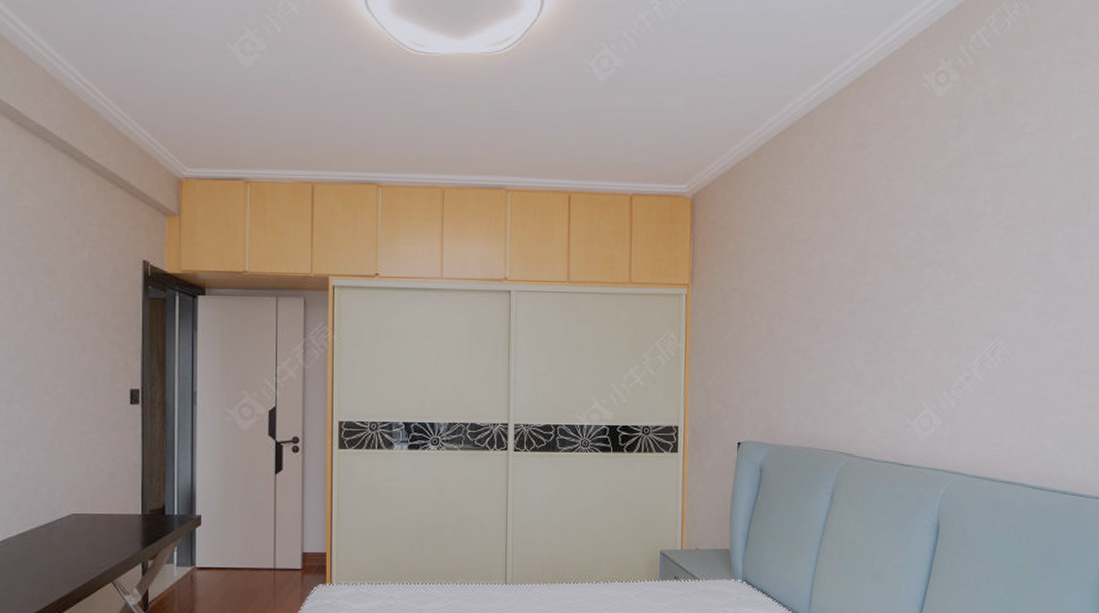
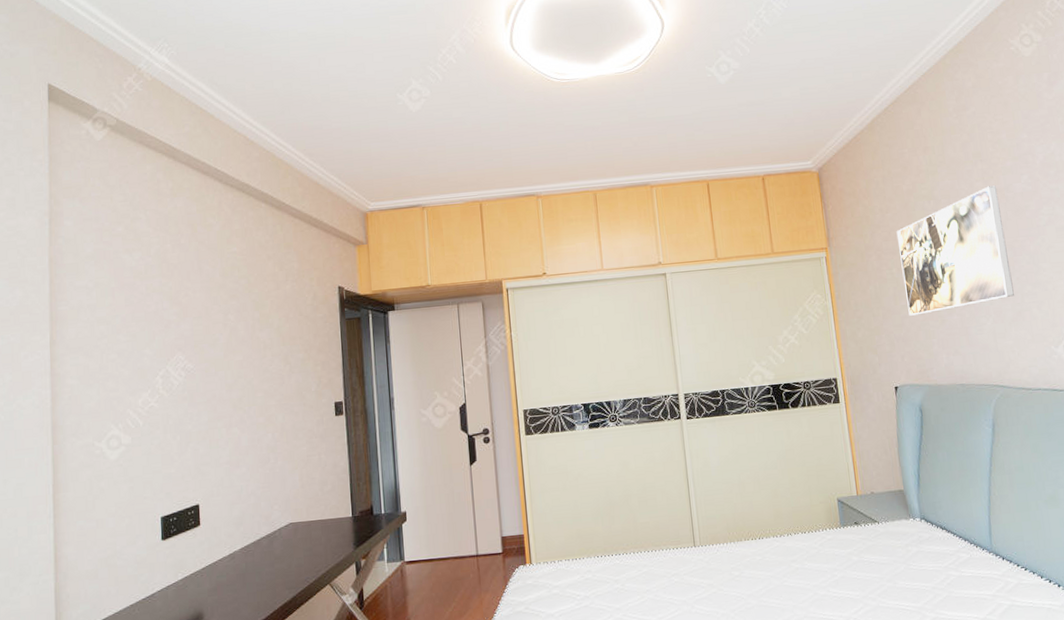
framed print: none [765,238,881,369] -> present [896,185,1014,316]

